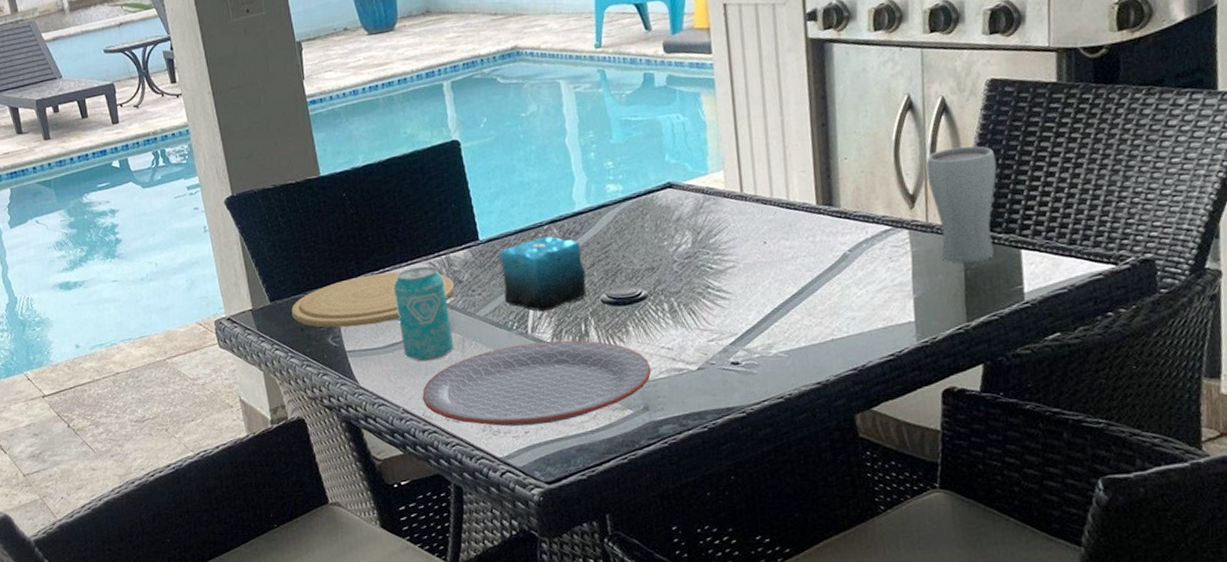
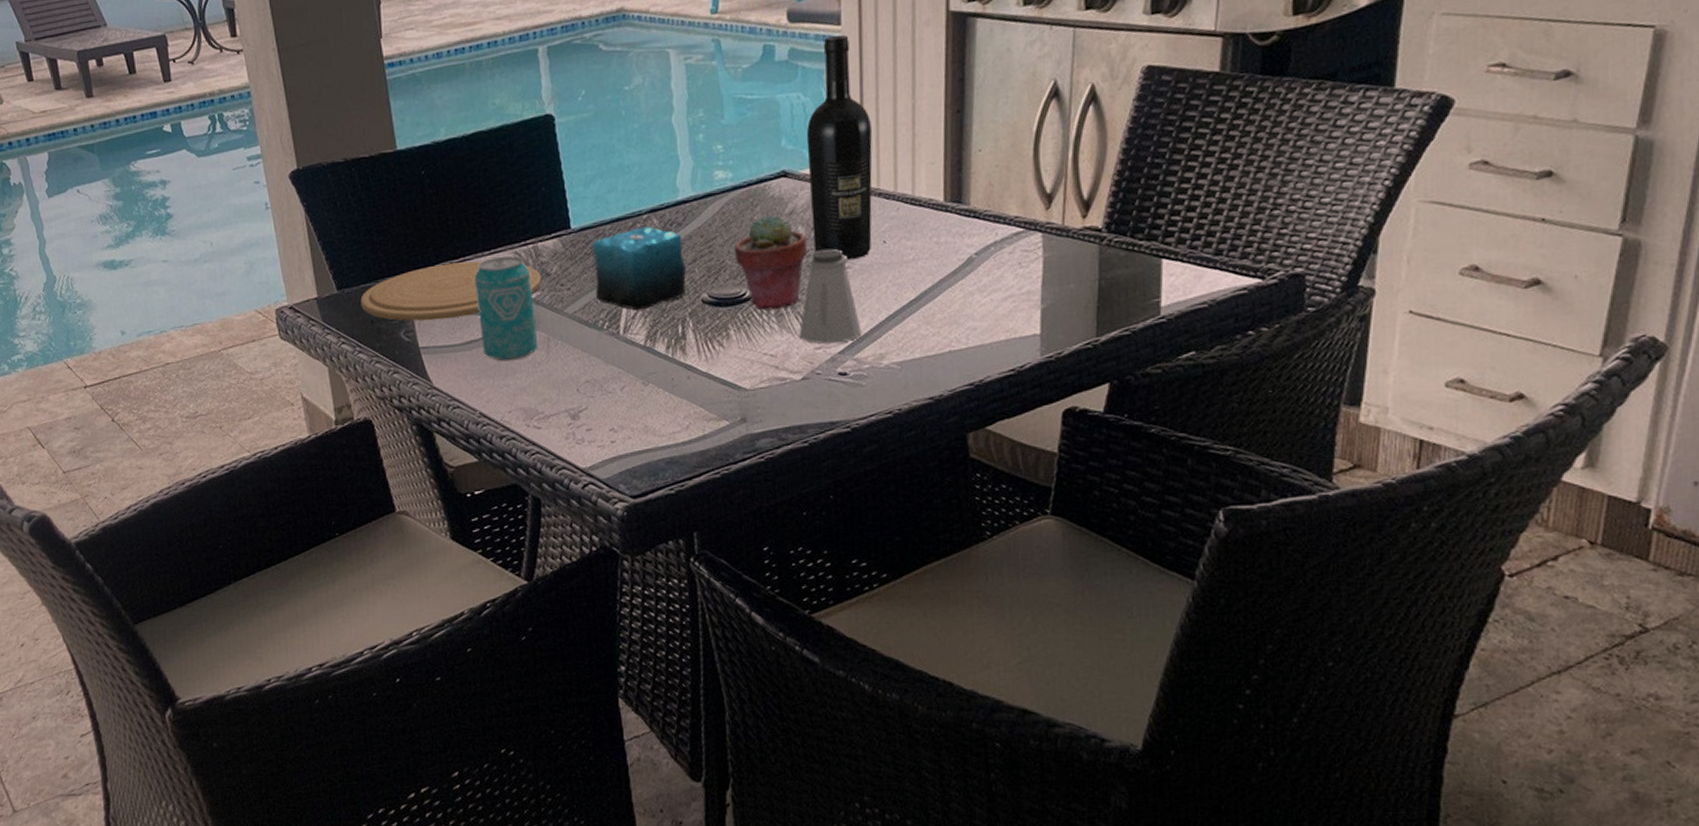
plate: present [422,340,652,427] -> none [501,343,752,436]
potted succulent: none [627,221,695,308] -> present [733,213,808,311]
wine bottle: none [687,62,753,261] -> present [806,34,873,261]
saltshaker: none [692,250,750,337] -> present [799,248,862,345]
drinking glass: present [925,146,997,264] -> none [1067,141,1145,273]

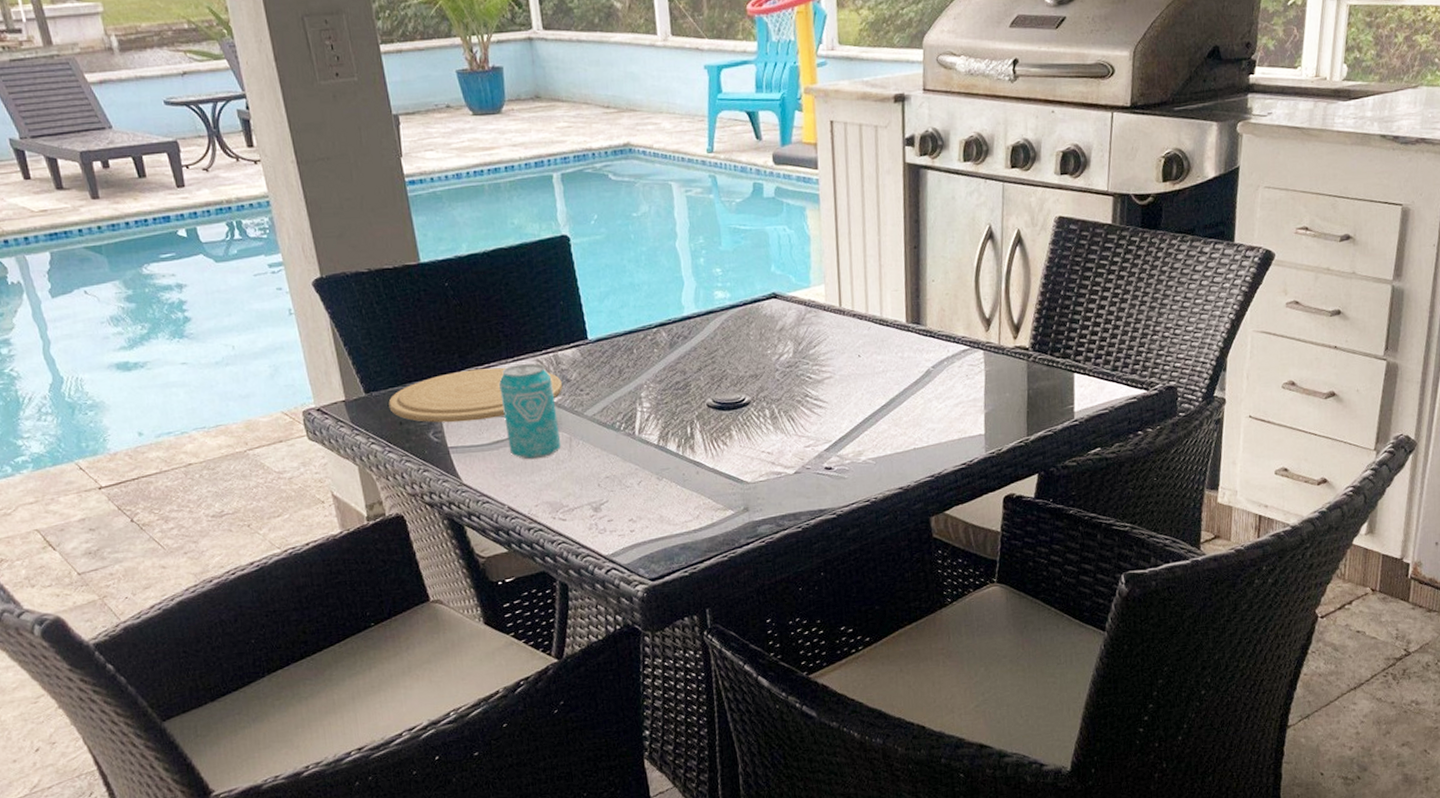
candle: present [592,212,686,311] -> none [607,326,693,414]
potted succulent: present [733,213,808,311] -> none [733,330,796,414]
saltshaker: present [799,248,862,345] -> none [791,361,843,443]
wine bottle: present [806,34,873,261] -> none [792,177,849,371]

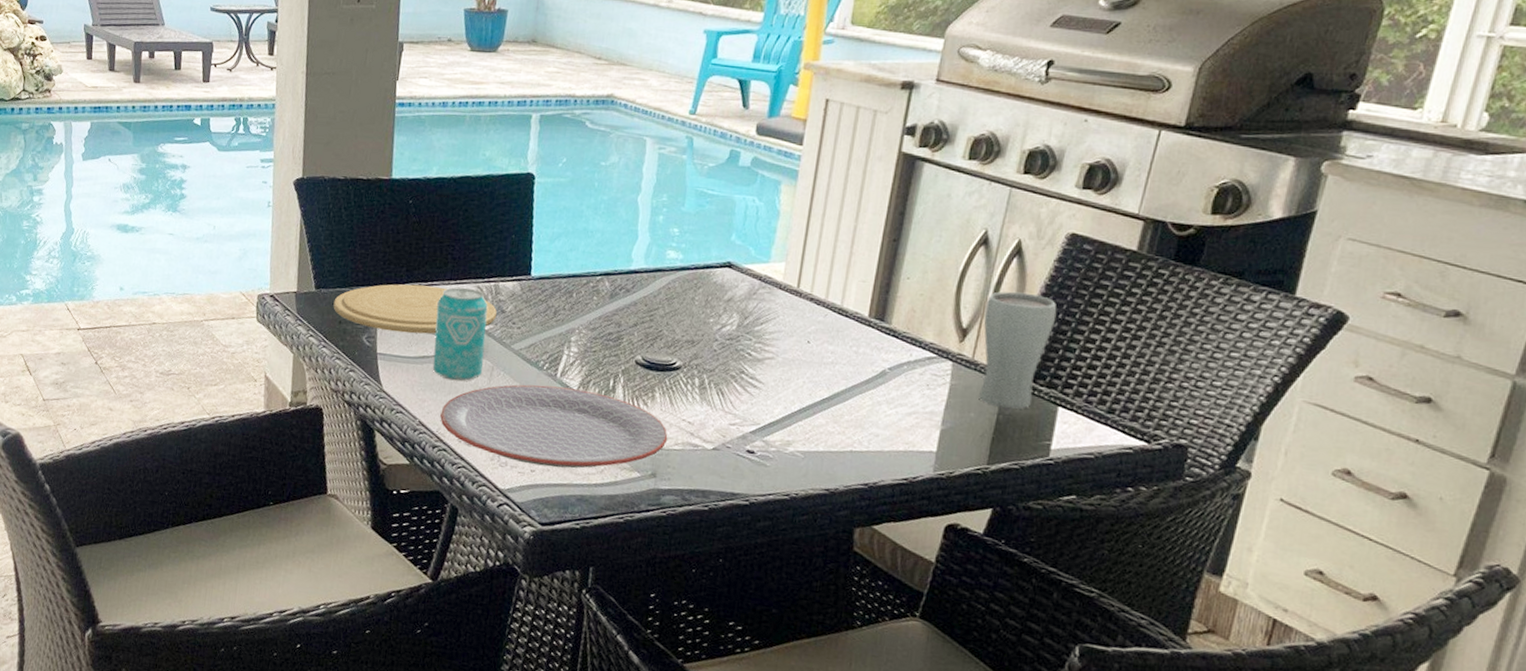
plate: none [528,442,752,525] -> present [440,384,668,469]
drinking glass: none [1001,276,1059,384] -> present [979,291,1057,409]

